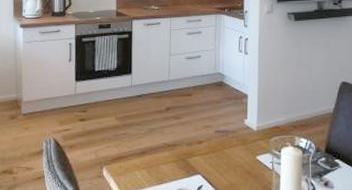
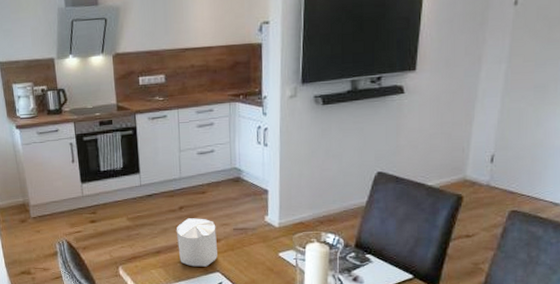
candle: none [161,119,199,169] -> present [176,218,217,267]

